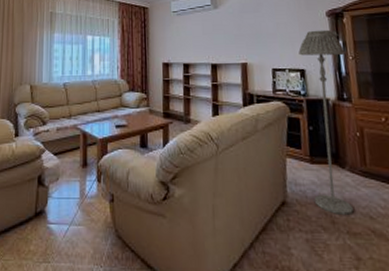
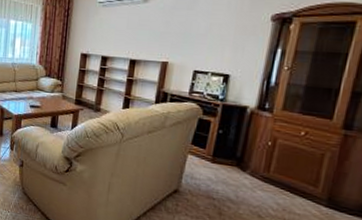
floor lamp: present [298,29,354,214] -> none [206,34,282,210]

